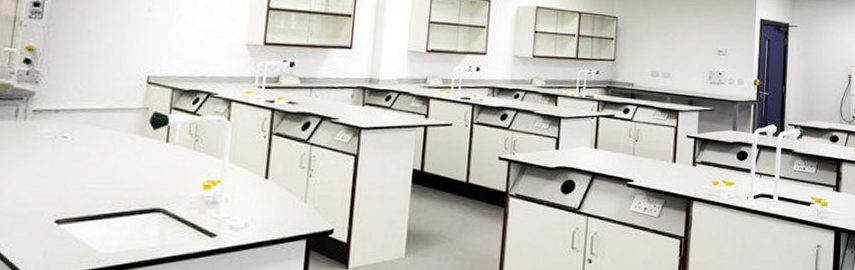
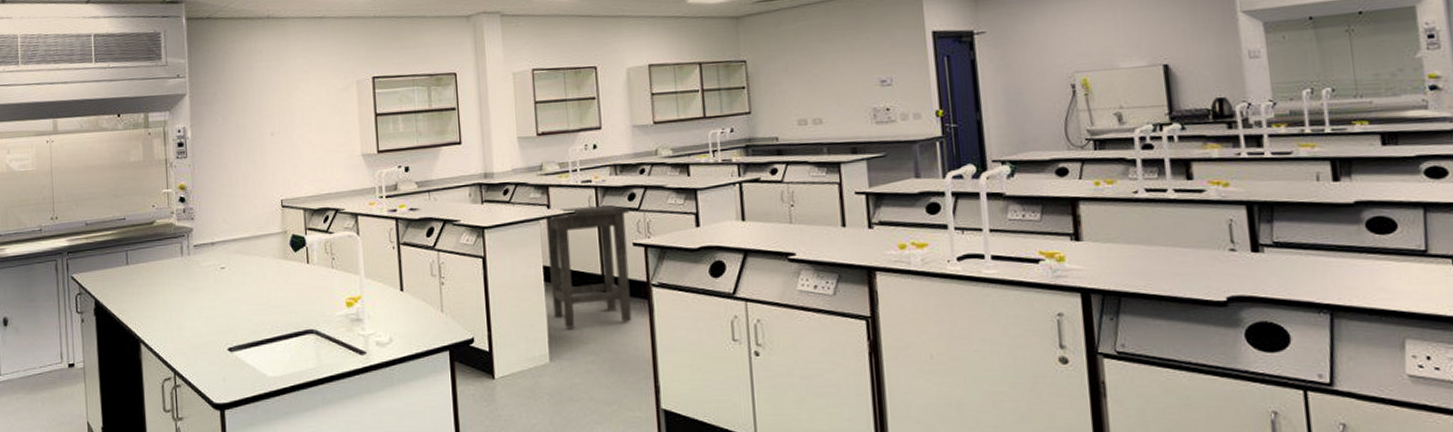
bar stool: none [415,120,501,227] -> present [545,204,632,328]

